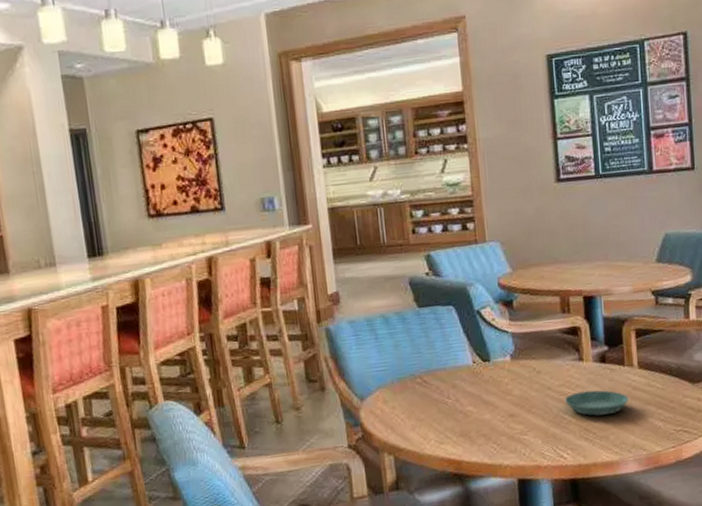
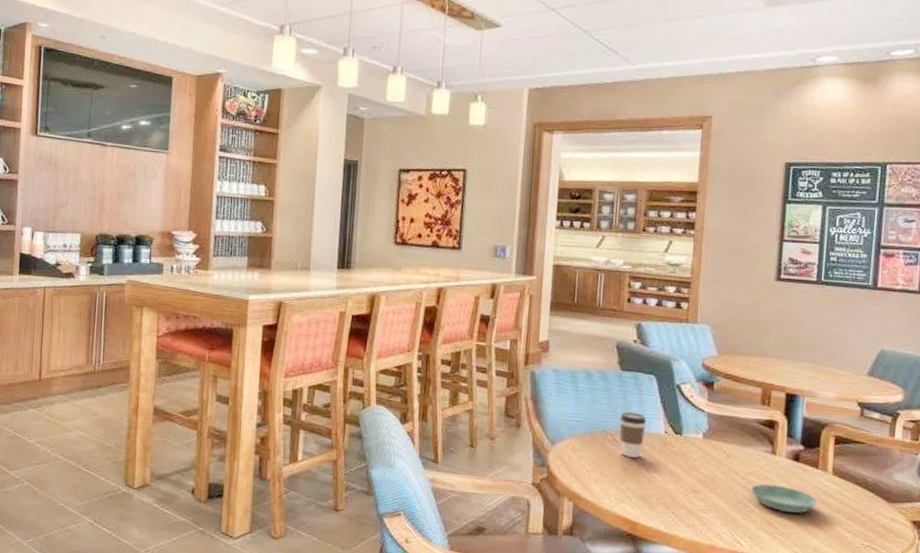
coffee cup: none [425,348,454,397] -> present [619,412,647,458]

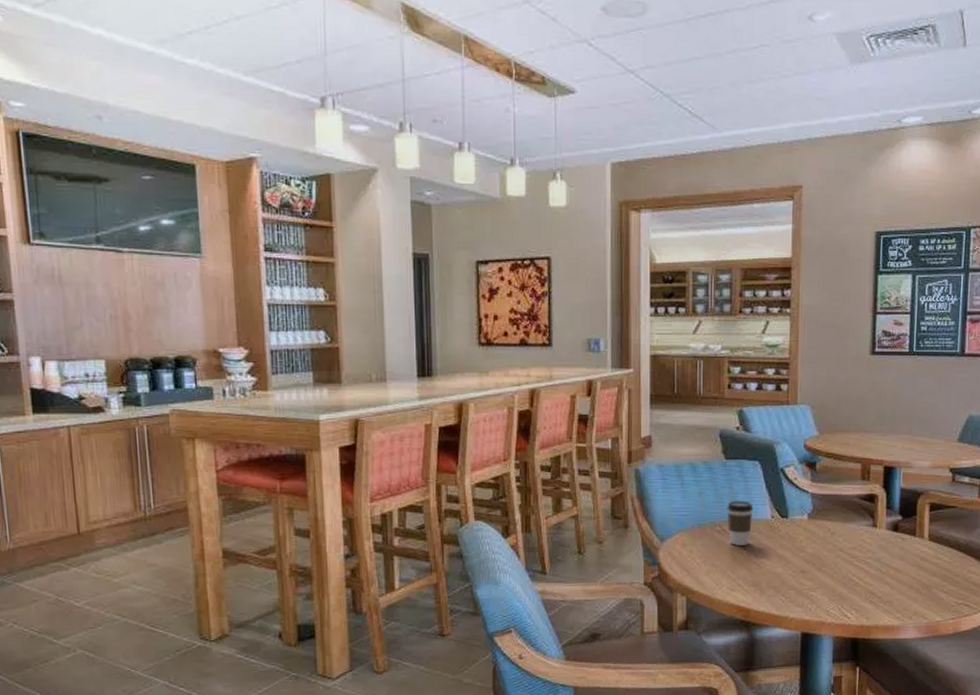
saucer: present [751,484,817,513] -> none [855,556,916,581]

